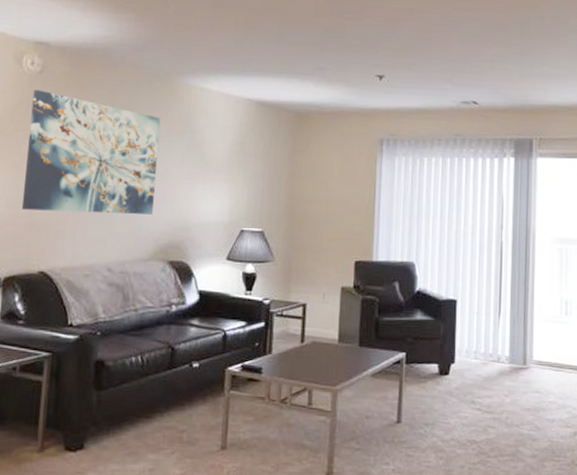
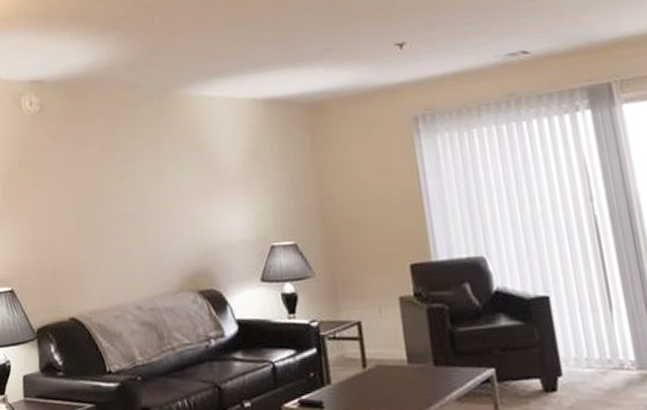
wall art: present [21,89,161,215] -> none [36,129,173,255]

